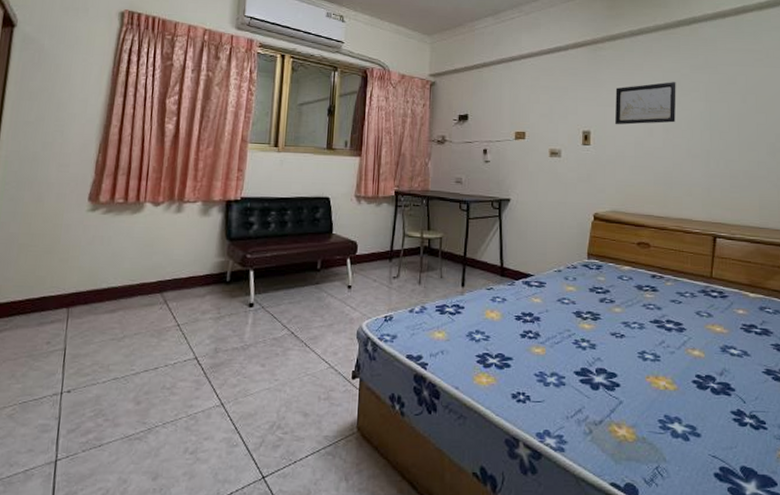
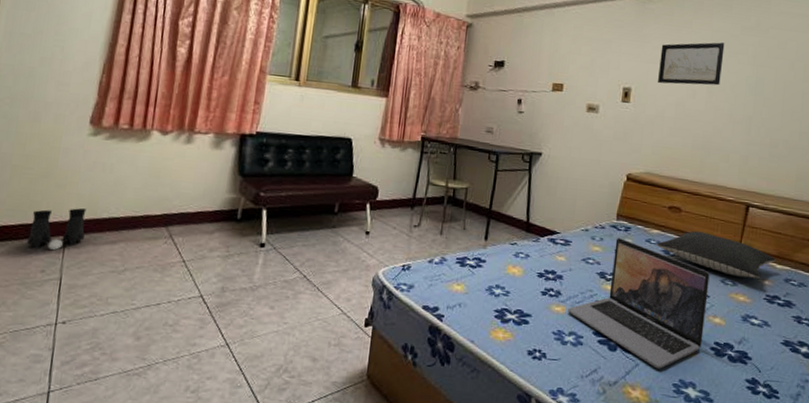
boots: none [33,280,87,321] -> present [26,208,87,250]
laptop: none [548,277,685,405] -> present [568,238,710,369]
pillow: none [629,265,748,308] -> present [656,231,776,279]

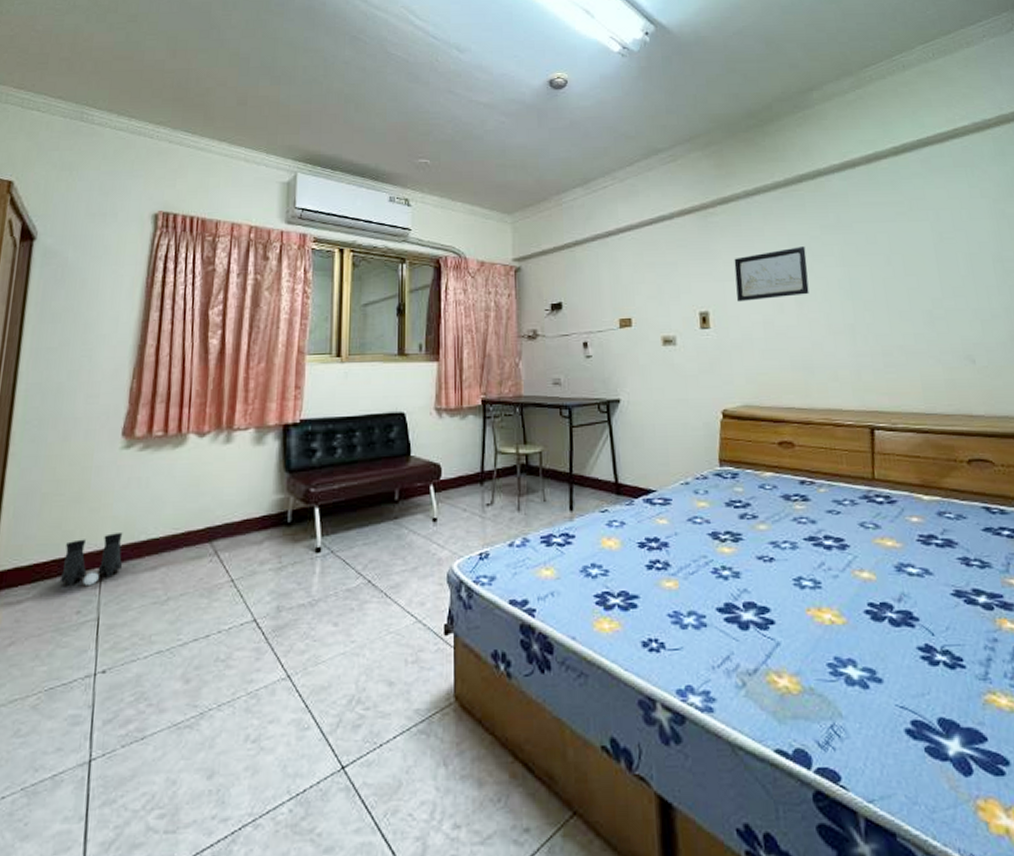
laptop: present [568,238,710,369] -> none [681,488,854,646]
pillow: present [656,231,776,279] -> none [773,467,921,517]

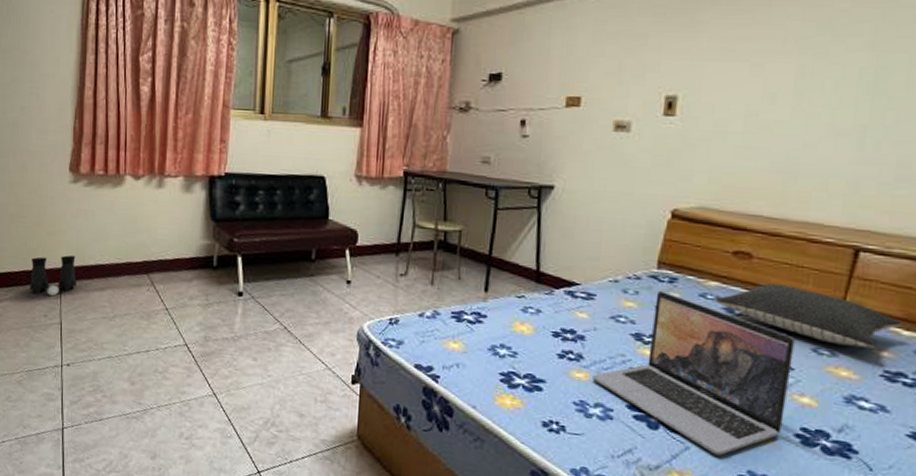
laptop: none [681,488,854,646] -> present [592,291,795,456]
wall art: present [734,246,809,302] -> none [716,22,824,88]
pillow: none [773,467,921,517] -> present [715,284,902,349]

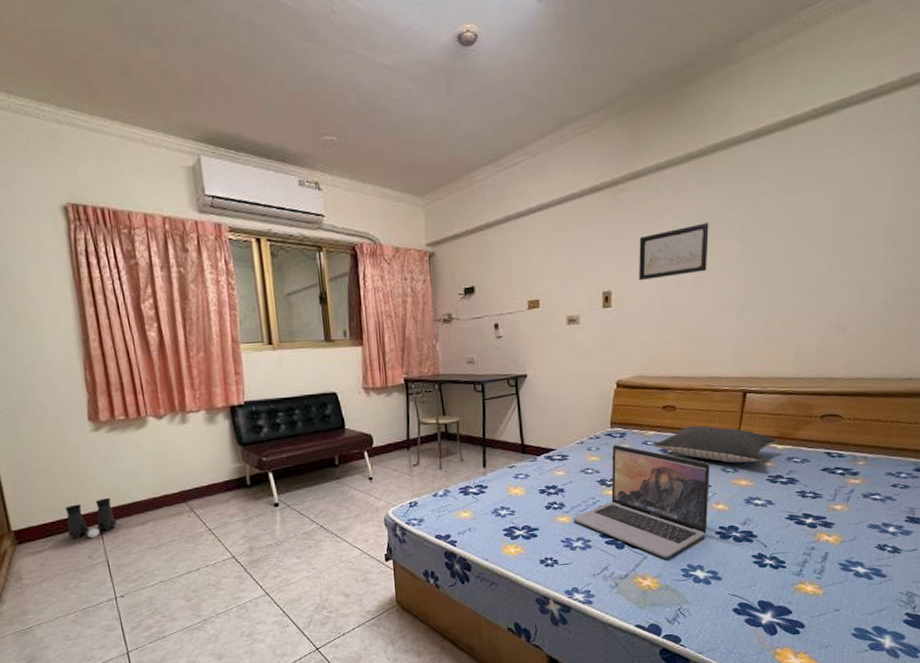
wall art: none [716,22,824,88] -> present [638,223,709,281]

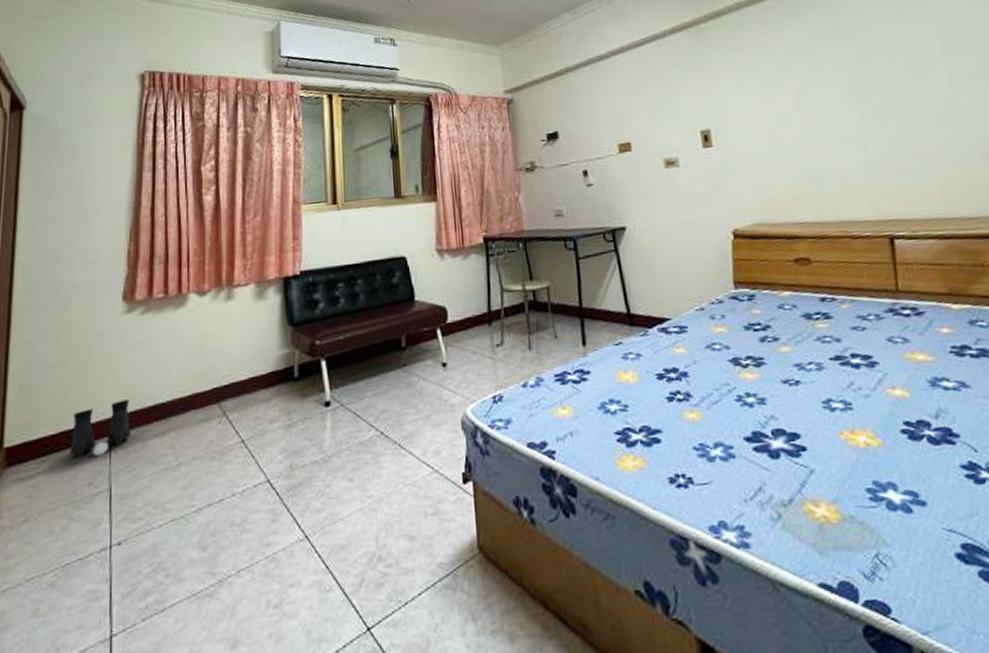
laptop: present [573,445,710,558] -> none [705,310,889,472]
wall art: present [638,223,709,281] -> none [731,55,813,118]
pillow: present [654,425,777,463] -> none [792,282,949,331]

